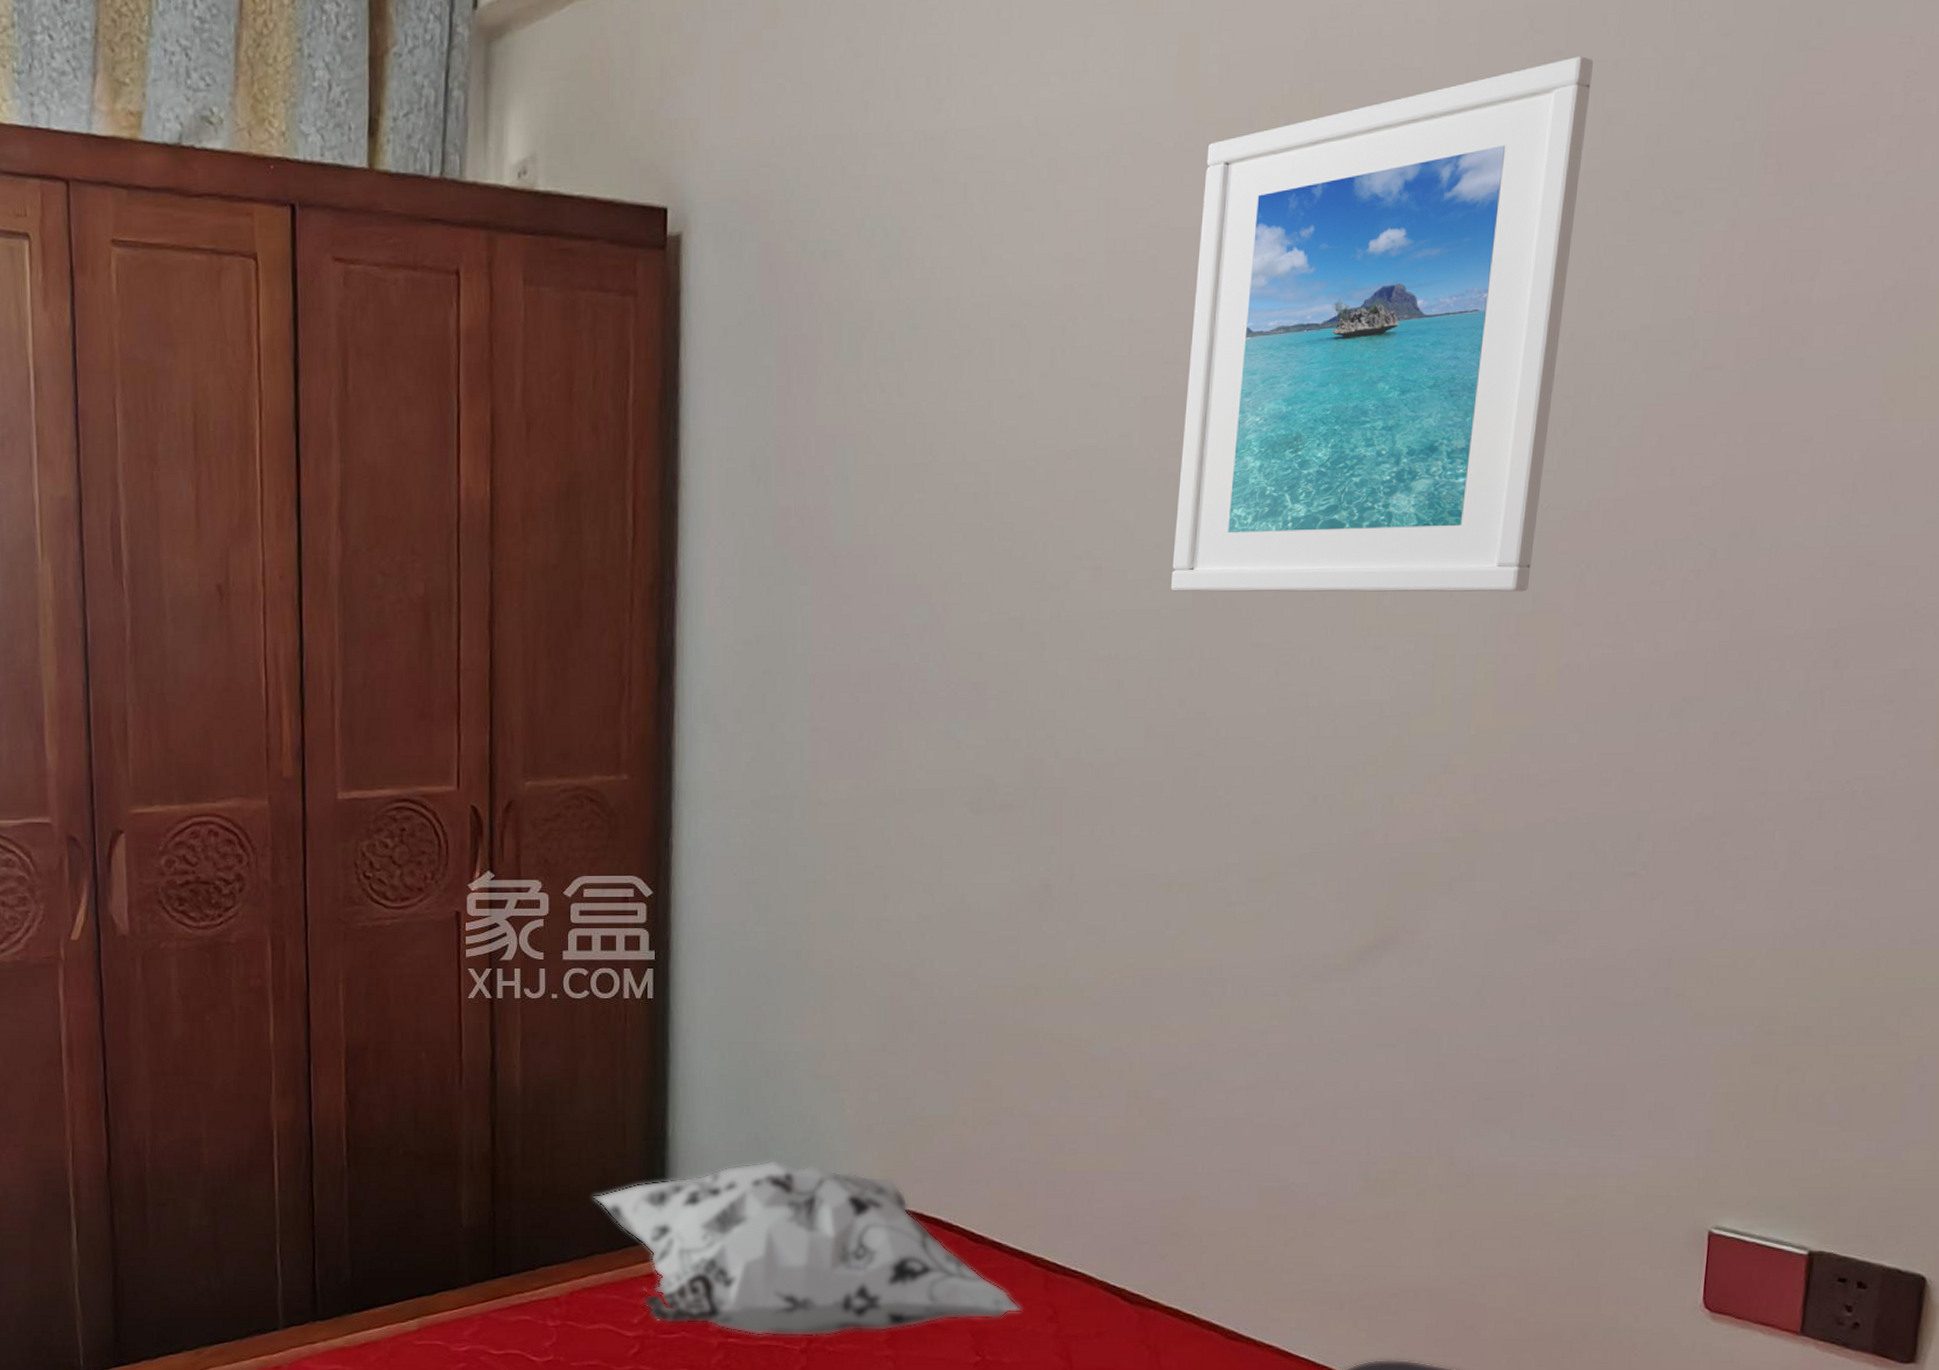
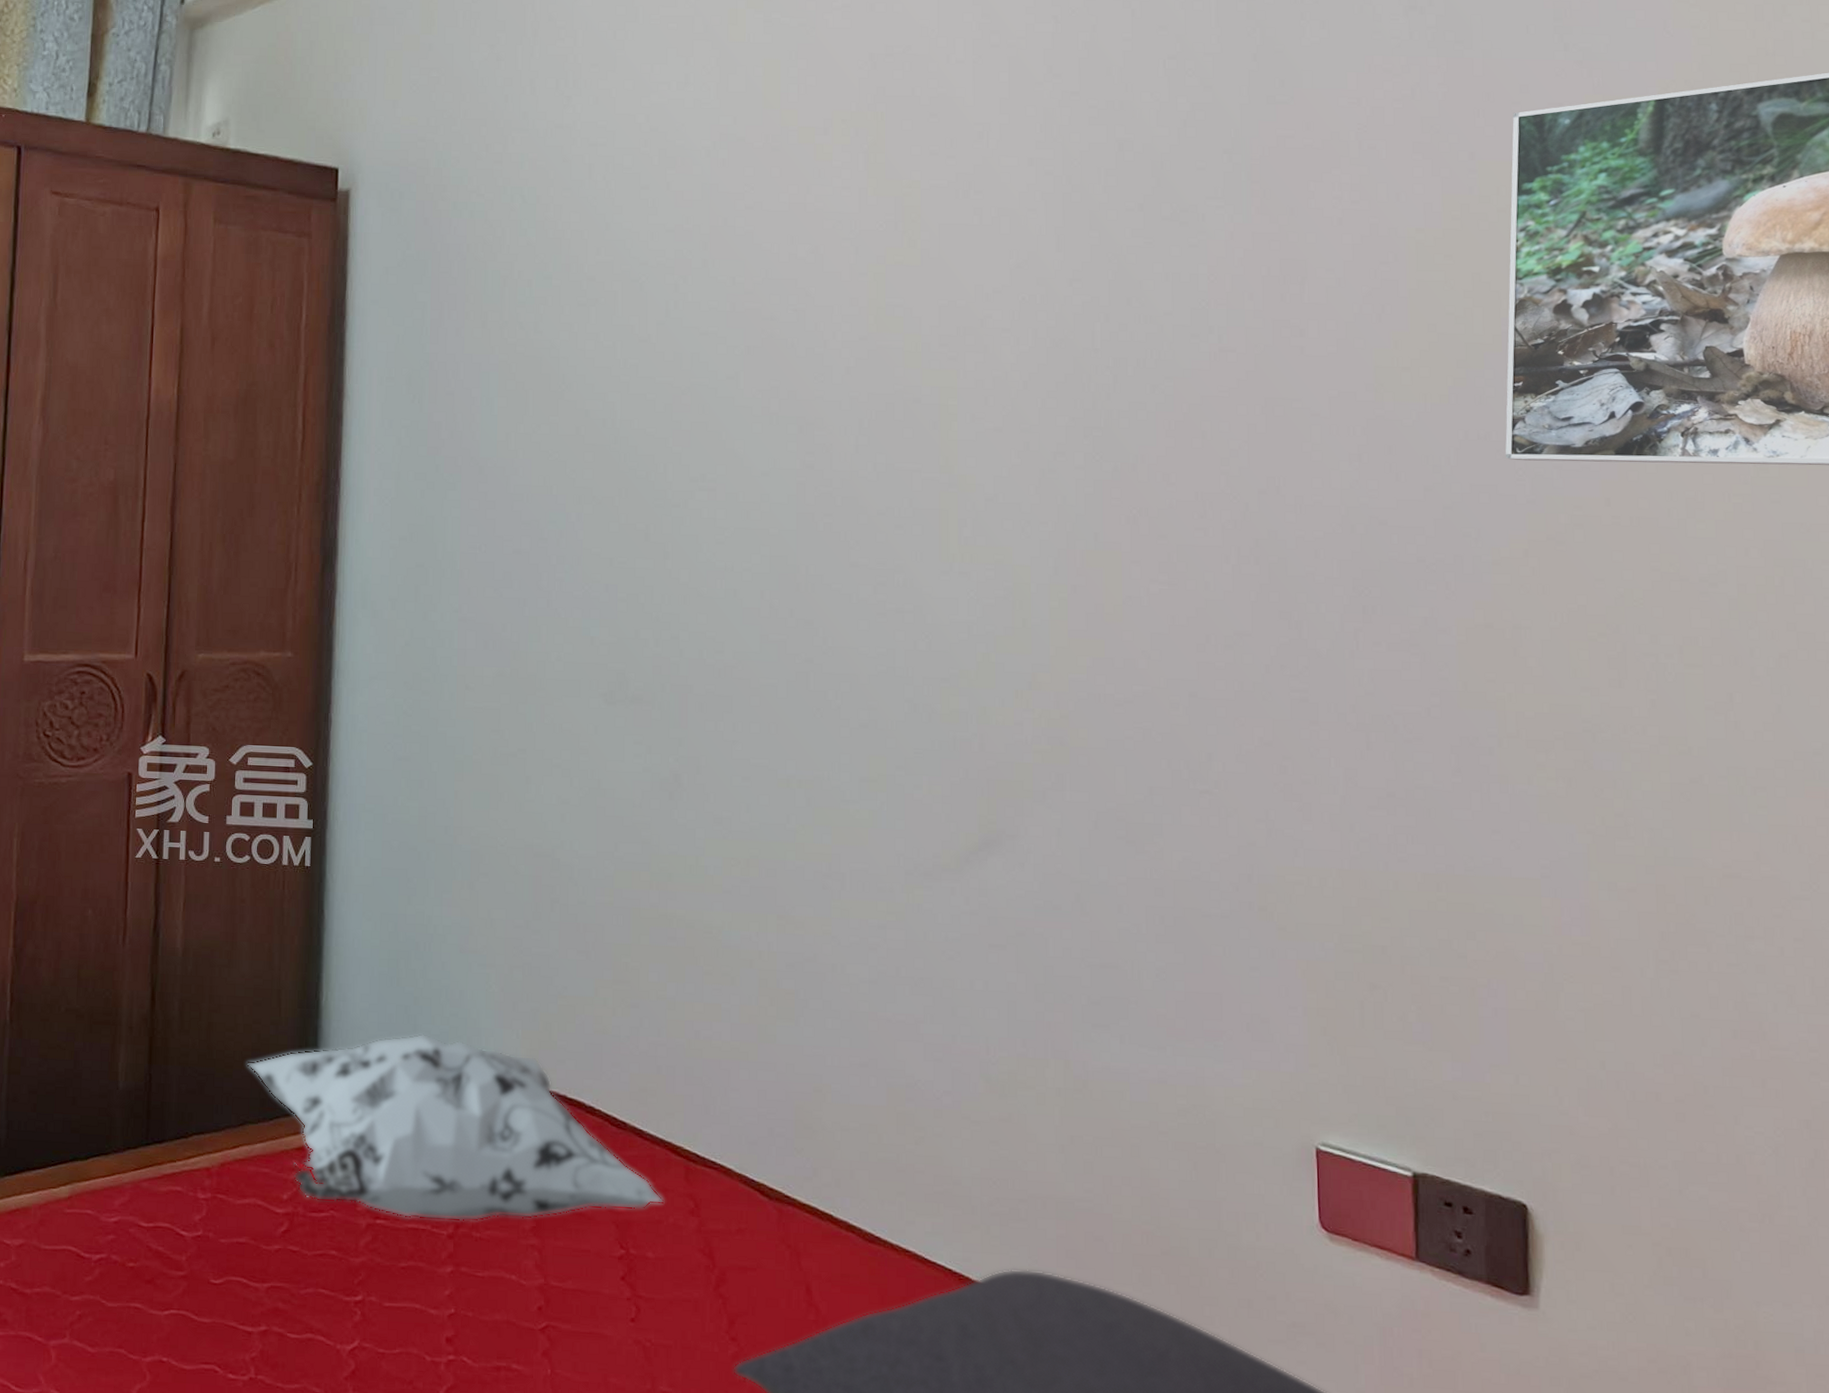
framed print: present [1171,56,1594,592] -> none [777,97,1104,531]

